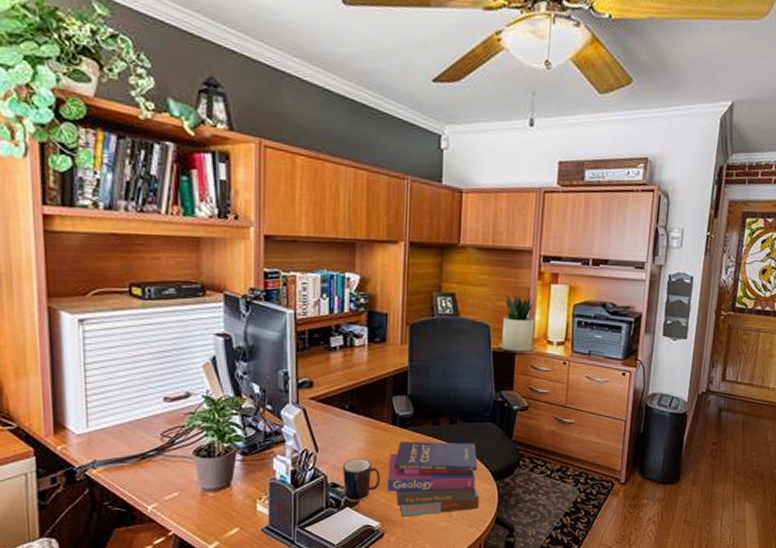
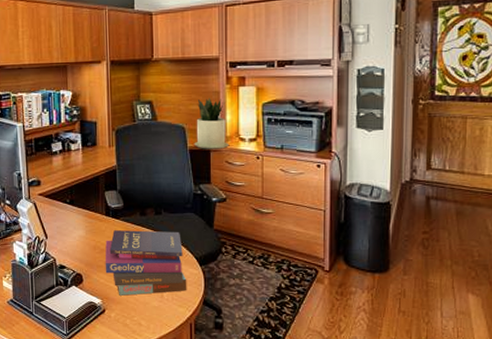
mug: present [342,459,380,502] -> none [67,245,99,282]

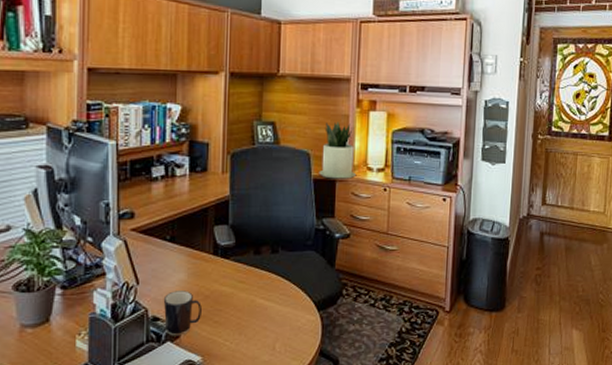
mug: none [67,245,99,282] -> present [163,291,202,336]
books: present [105,230,187,296] -> none [208,272,303,351]

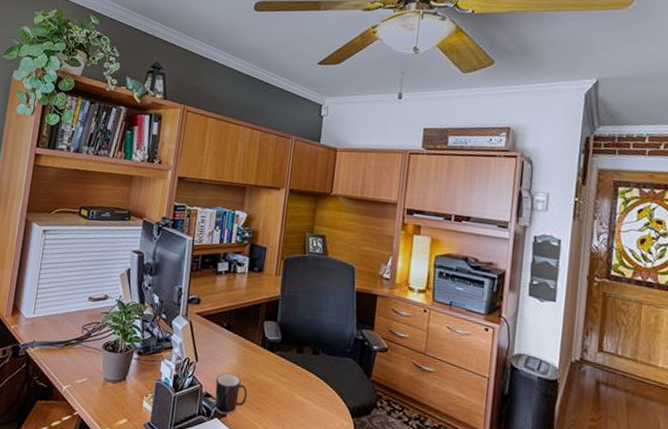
planter: present [318,122,356,180] -> none [361,241,397,297]

